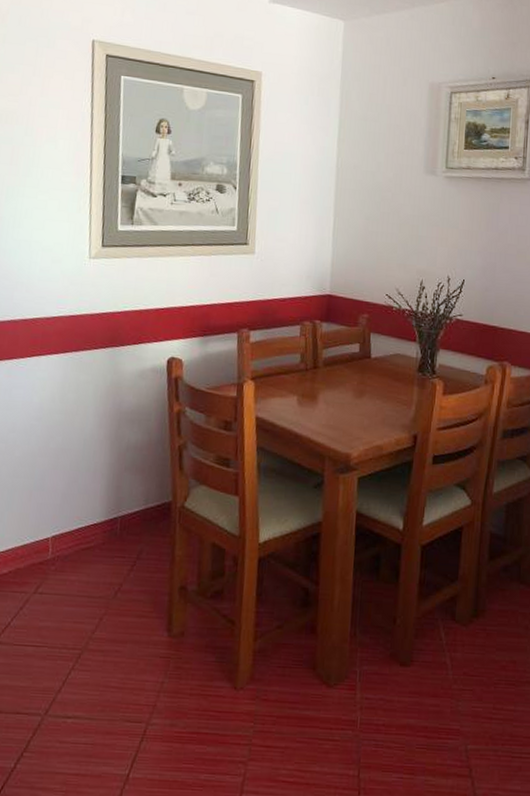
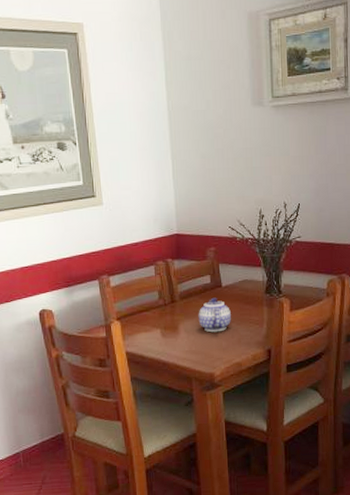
teapot: none [340,368,377,408] -> present [198,297,231,333]

